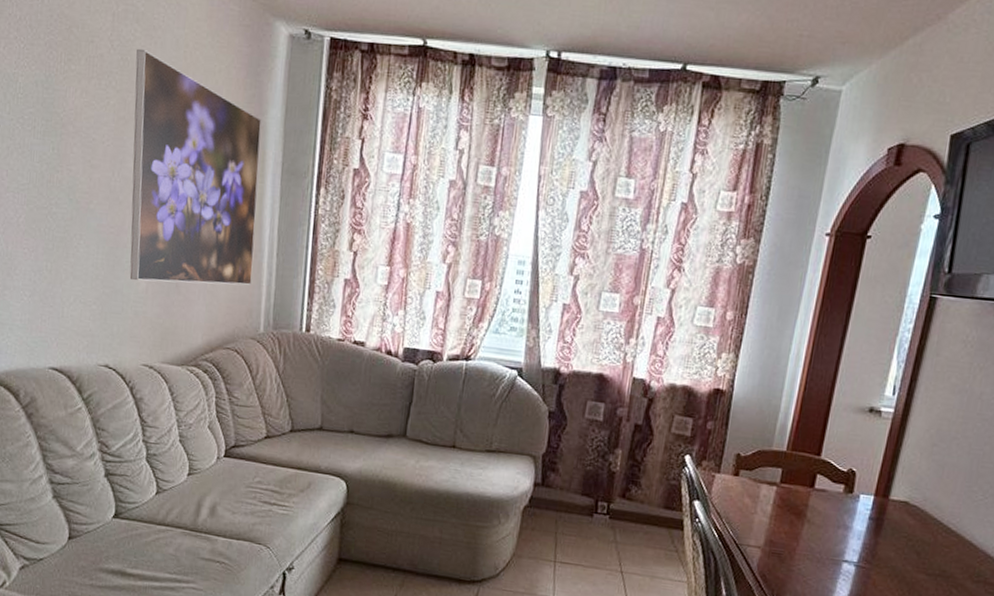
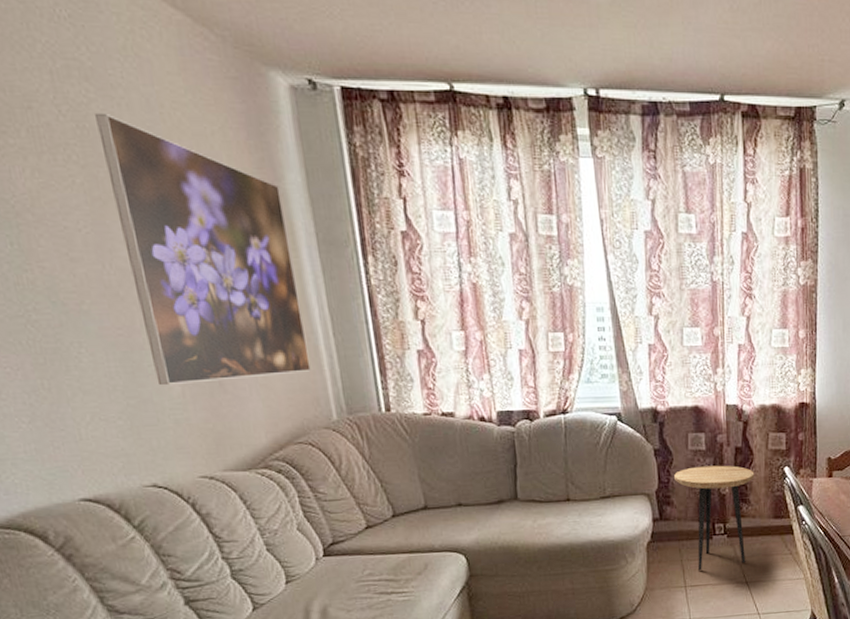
side table: none [563,437,651,551] -> present [673,465,755,571]

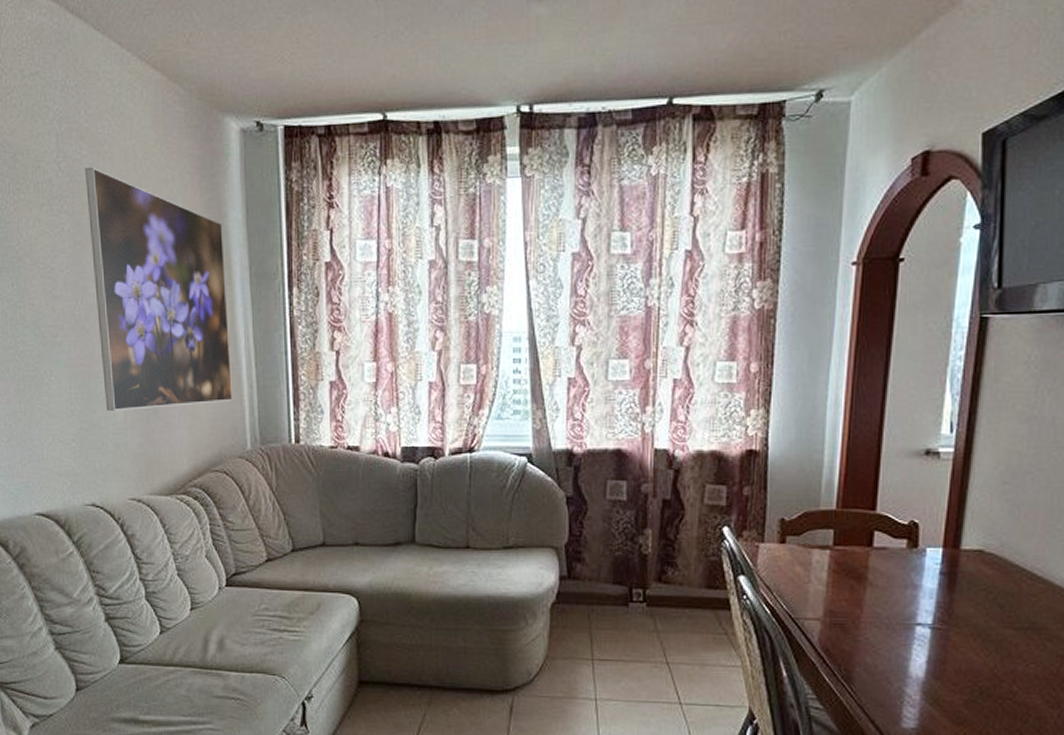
side table: present [673,465,755,571] -> none [586,519,685,643]

